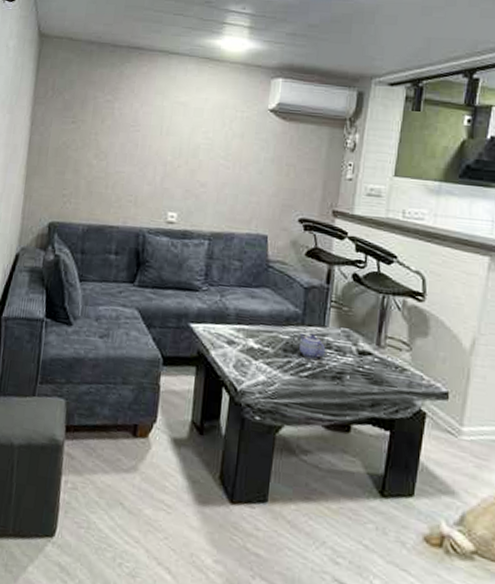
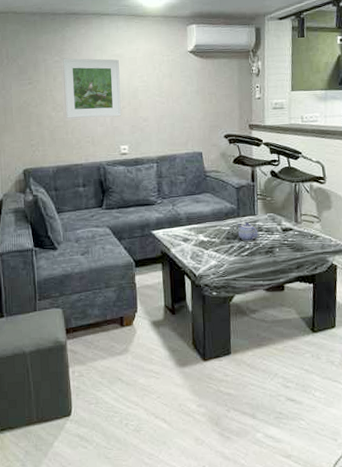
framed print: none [108,98,182,176] -> present [63,58,122,119]

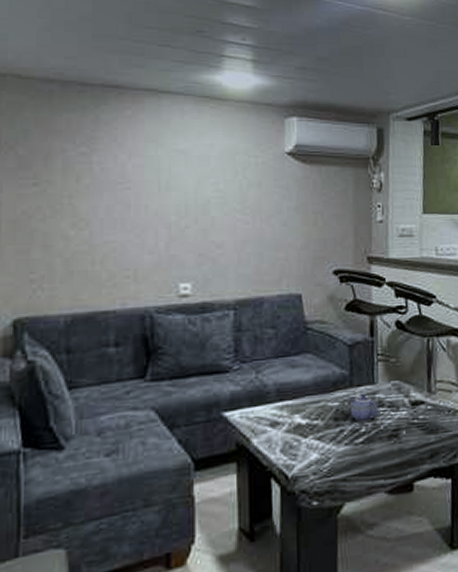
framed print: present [63,58,122,119] -> none [92,150,183,241]

